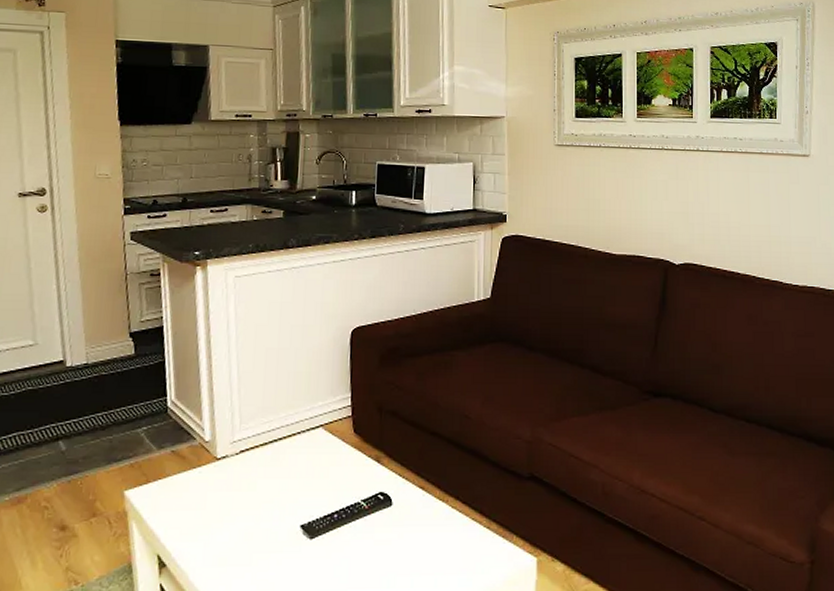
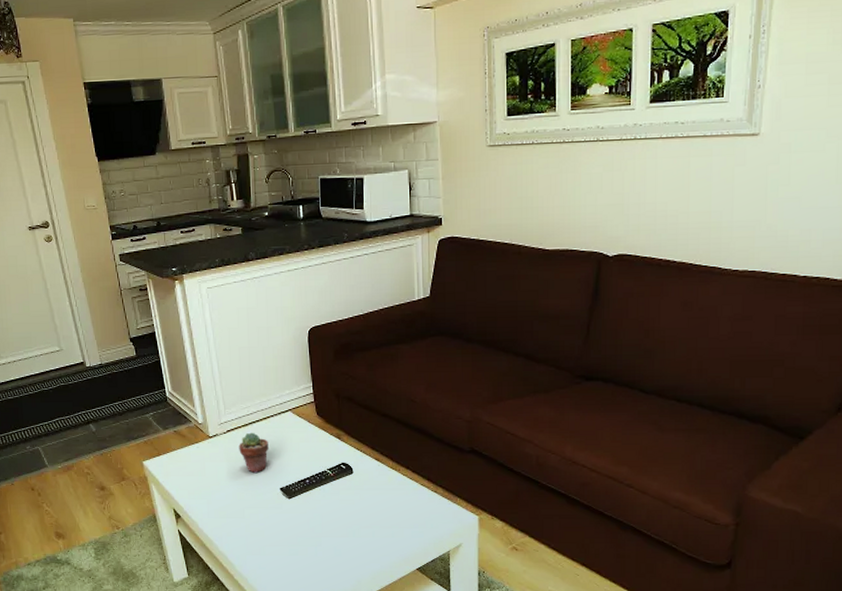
potted succulent: none [253,453,291,507] -> present [239,432,269,474]

